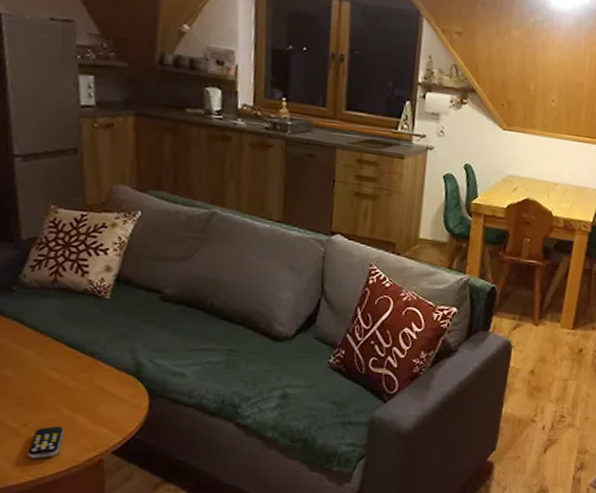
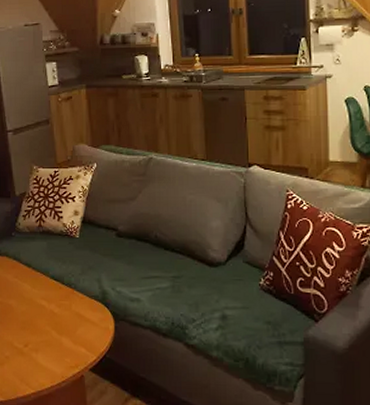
remote control: present [28,426,64,459] -> none [30,347,54,375]

